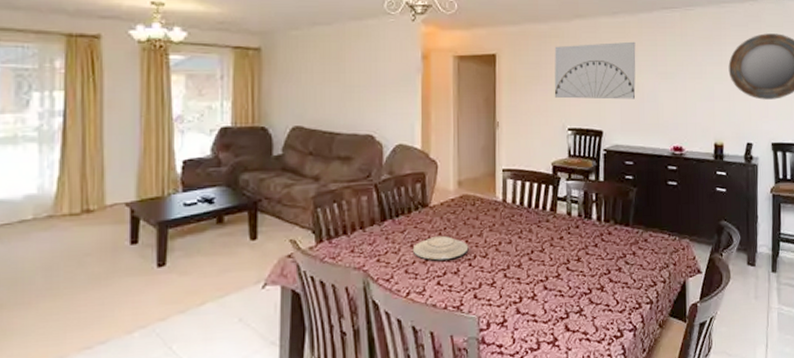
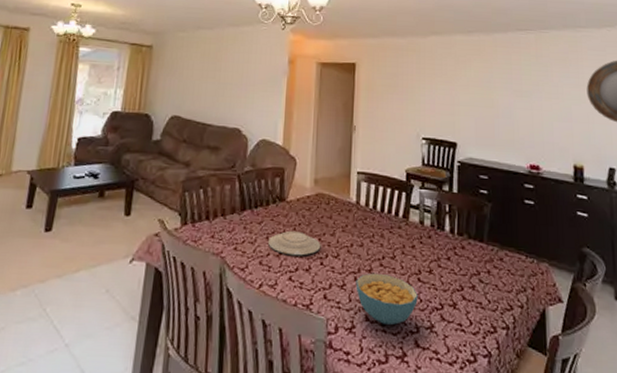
cereal bowl: none [505,267,567,314] -> present [356,273,418,325]
wall art: present [554,41,636,100] -> none [409,59,491,114]

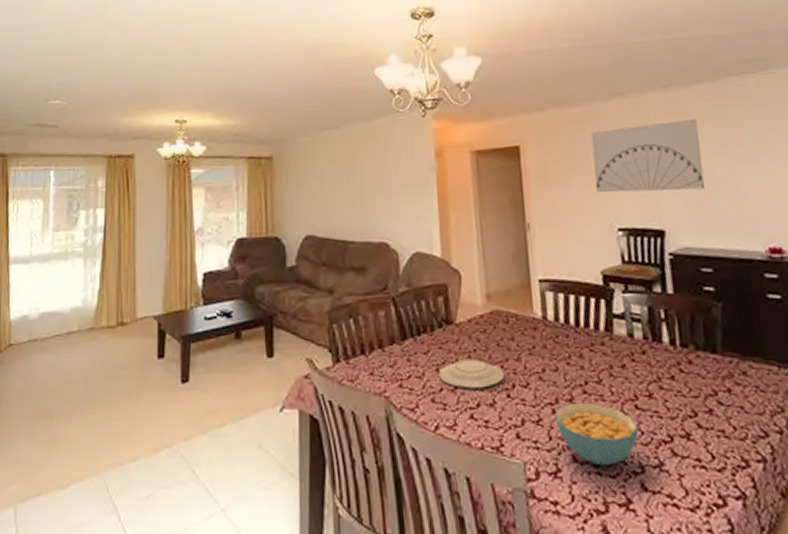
wall art: none [409,59,491,114] -> present [590,118,706,193]

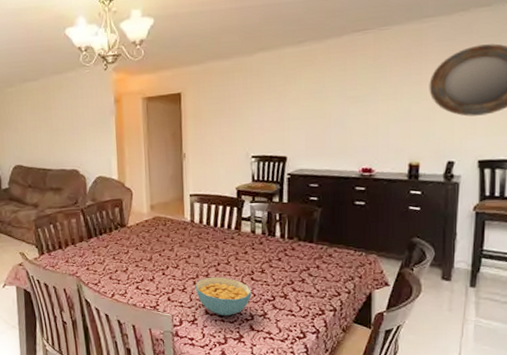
plate: present [439,358,505,389] -> none [115,250,162,270]
wall art: present [590,118,706,193] -> none [237,68,323,129]

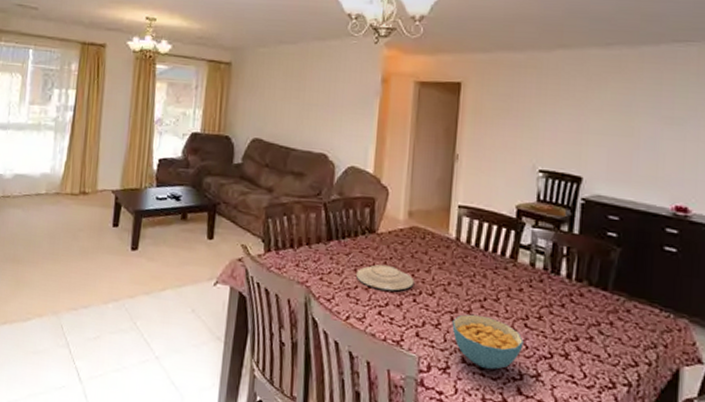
plate: none [115,250,162,270] -> present [356,264,415,291]

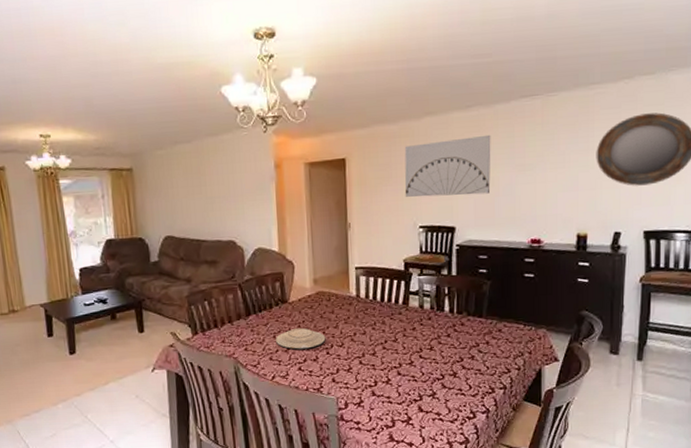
cereal bowl: present [452,314,523,370] -> none [361,355,420,397]
wall art: none [525,77,634,145] -> present [404,134,491,197]

